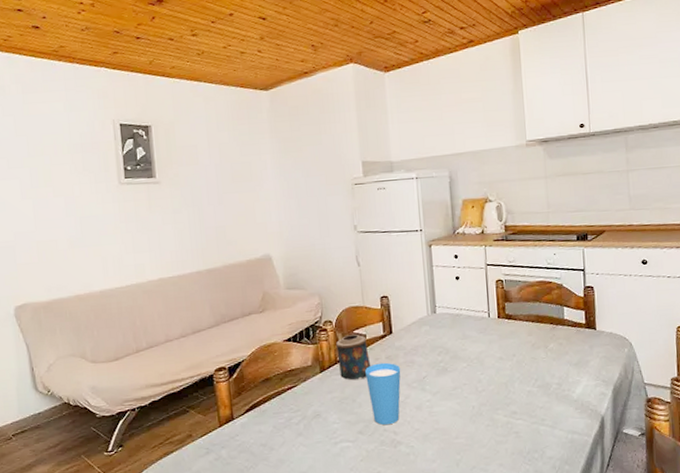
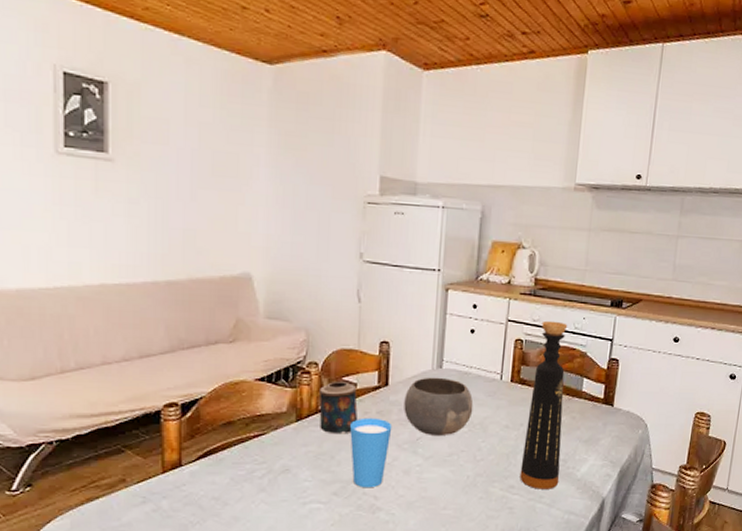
bowl: none [407,321,469,373] -> present [404,377,474,437]
bottle: none [517,260,558,413] -> present [520,320,568,489]

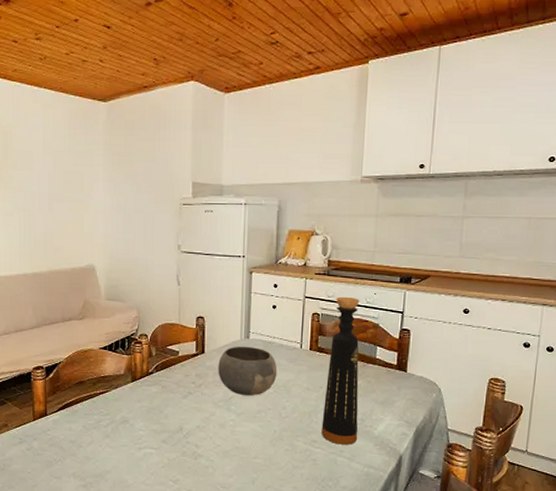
candle: present [319,382,358,435] -> none [149,350,180,393]
cup: present [350,417,393,488] -> none [175,379,209,438]

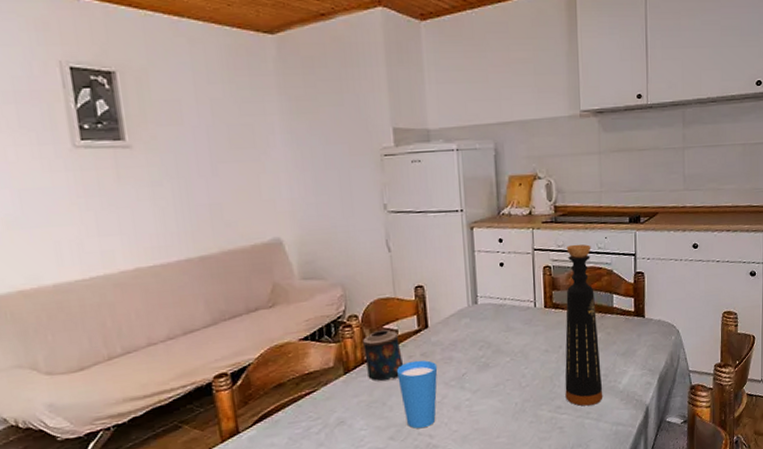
candle: none [149,350,180,393] -> present [363,330,403,382]
cup: none [175,379,209,438] -> present [397,360,438,429]
bowl: present [218,346,277,396] -> none [445,312,513,370]

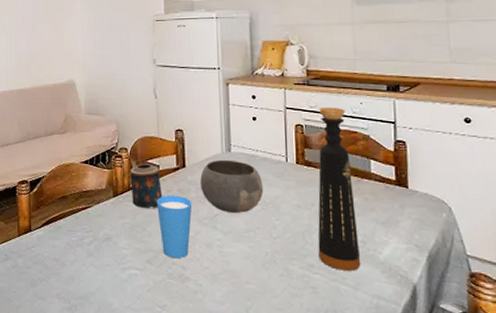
bowl: none [445,312,513,370] -> present [200,159,264,214]

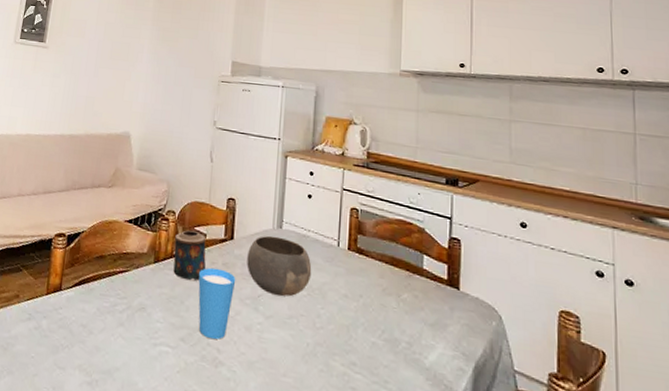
bottle: present [318,107,361,271] -> none [362,192,405,375]

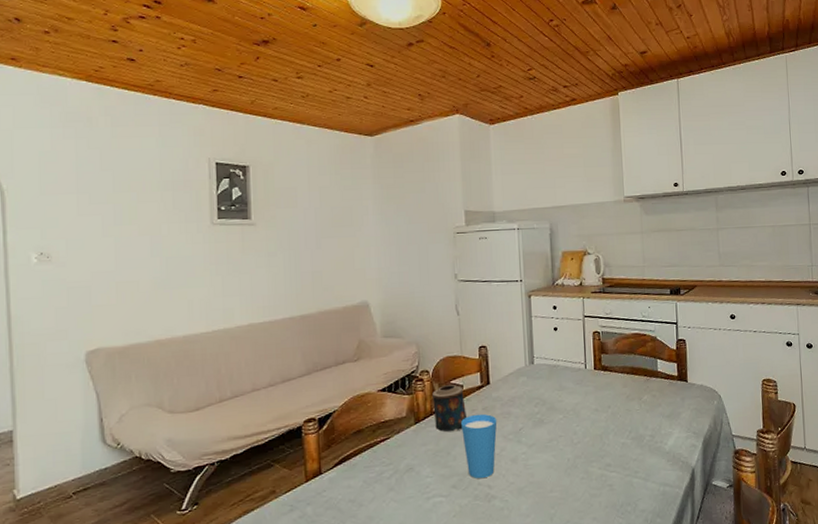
bowl: present [247,235,312,297] -> none [505,372,565,425]

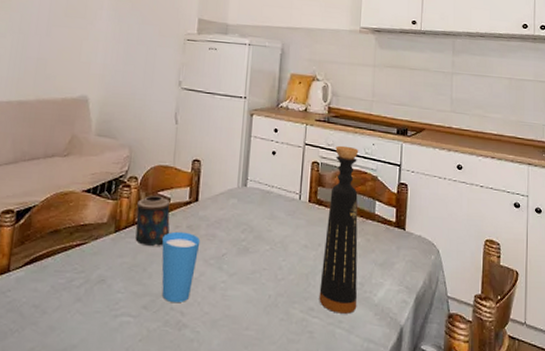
bottle: none [613,312,650,465] -> present [319,145,359,314]

